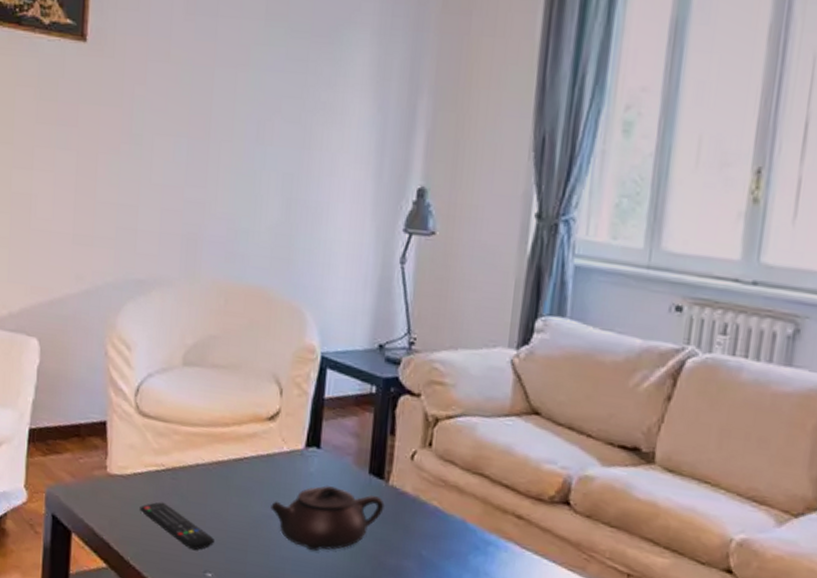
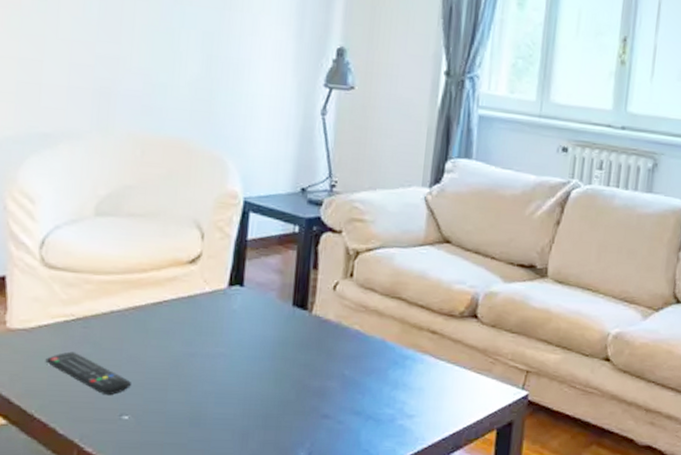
teapot: present [270,486,385,551] -> none [192,320,308,383]

